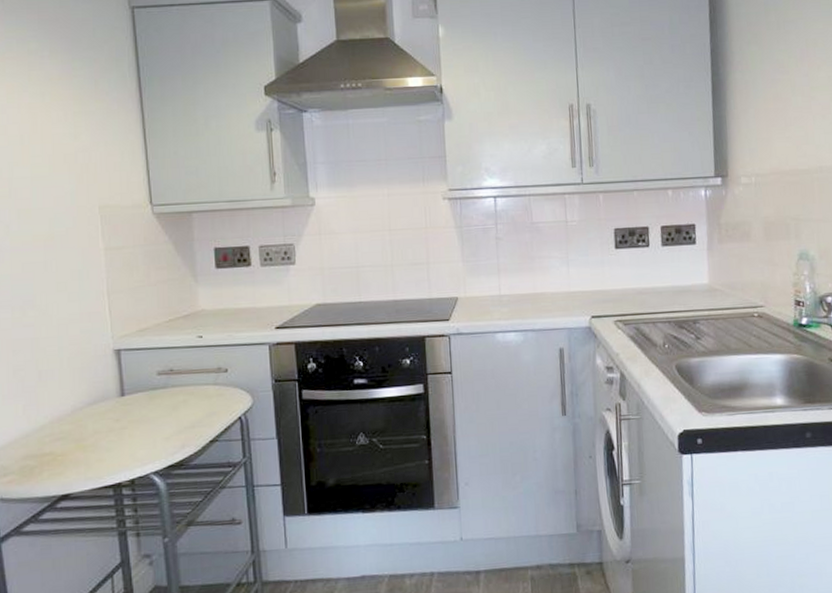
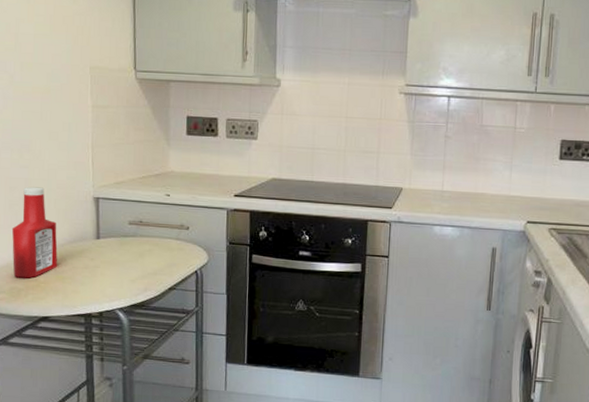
ketchup bottle: none [18,346,77,454] -> present [11,186,58,278]

